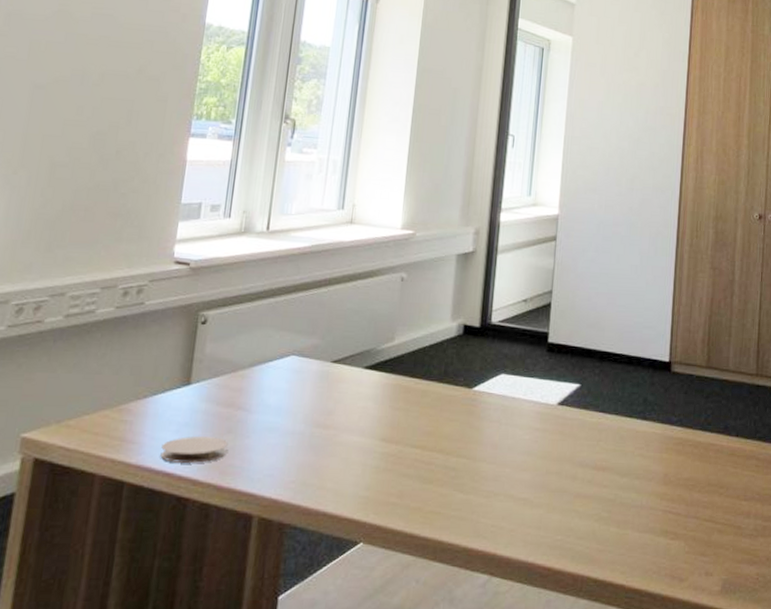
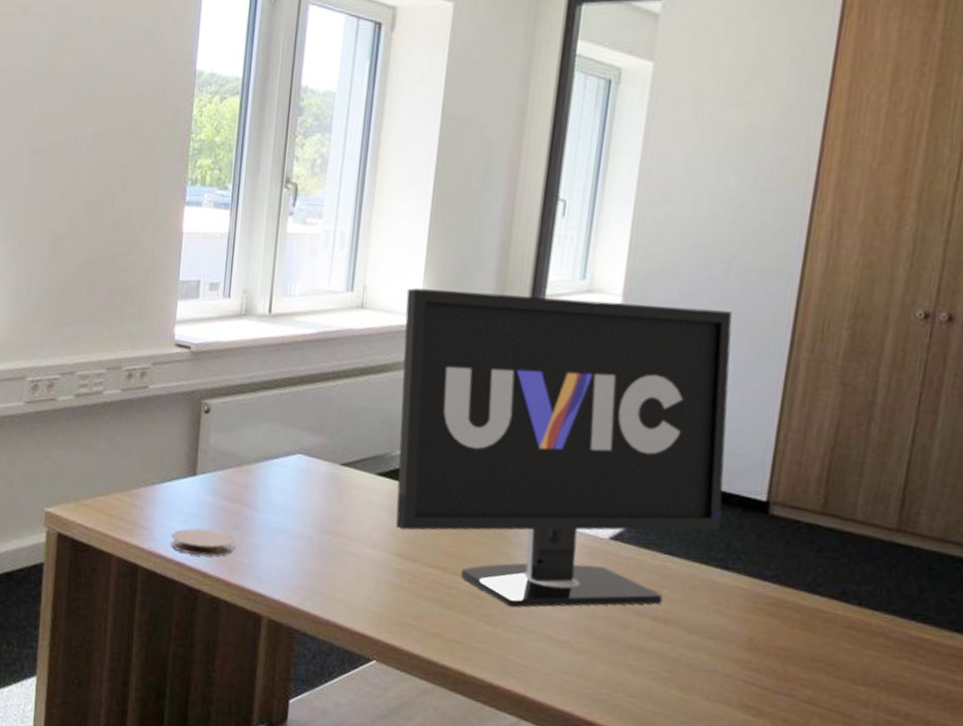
monitor: none [380,205,639,475] -> present [395,288,732,608]

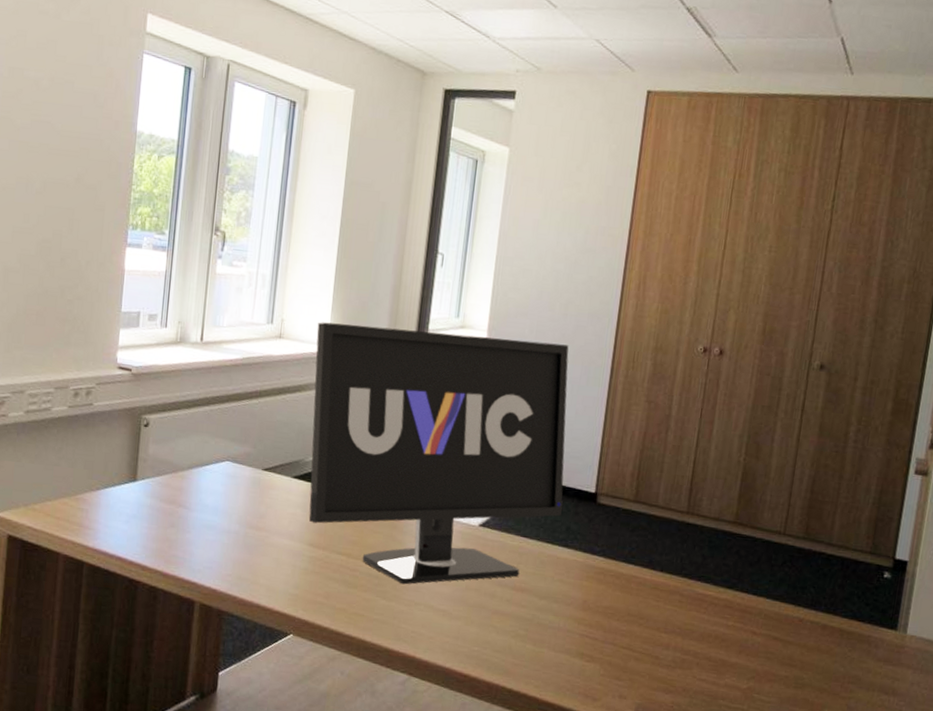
coaster: present [170,528,235,556] -> none [113,527,171,551]

